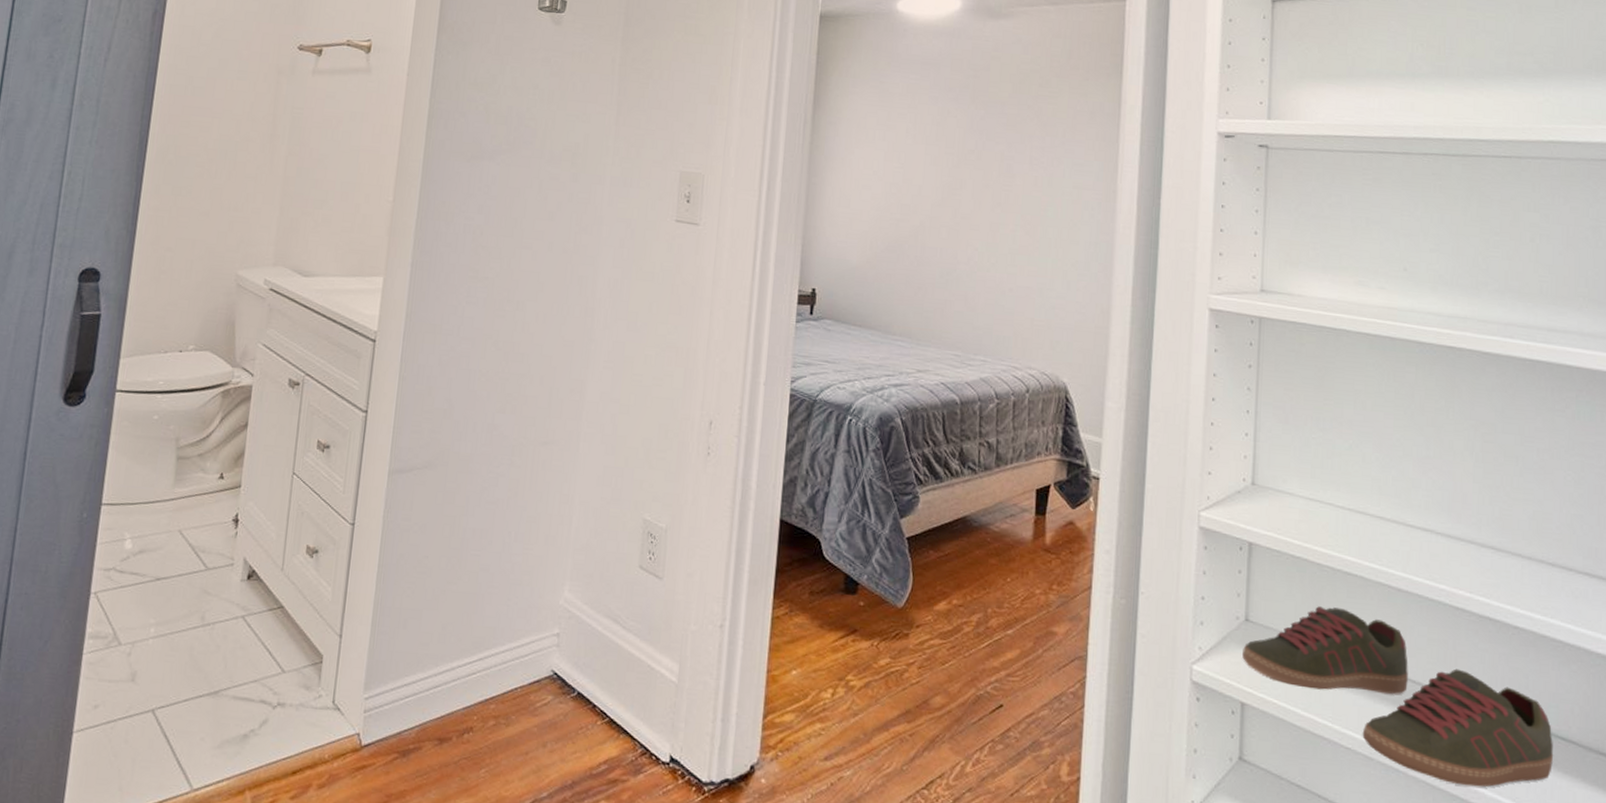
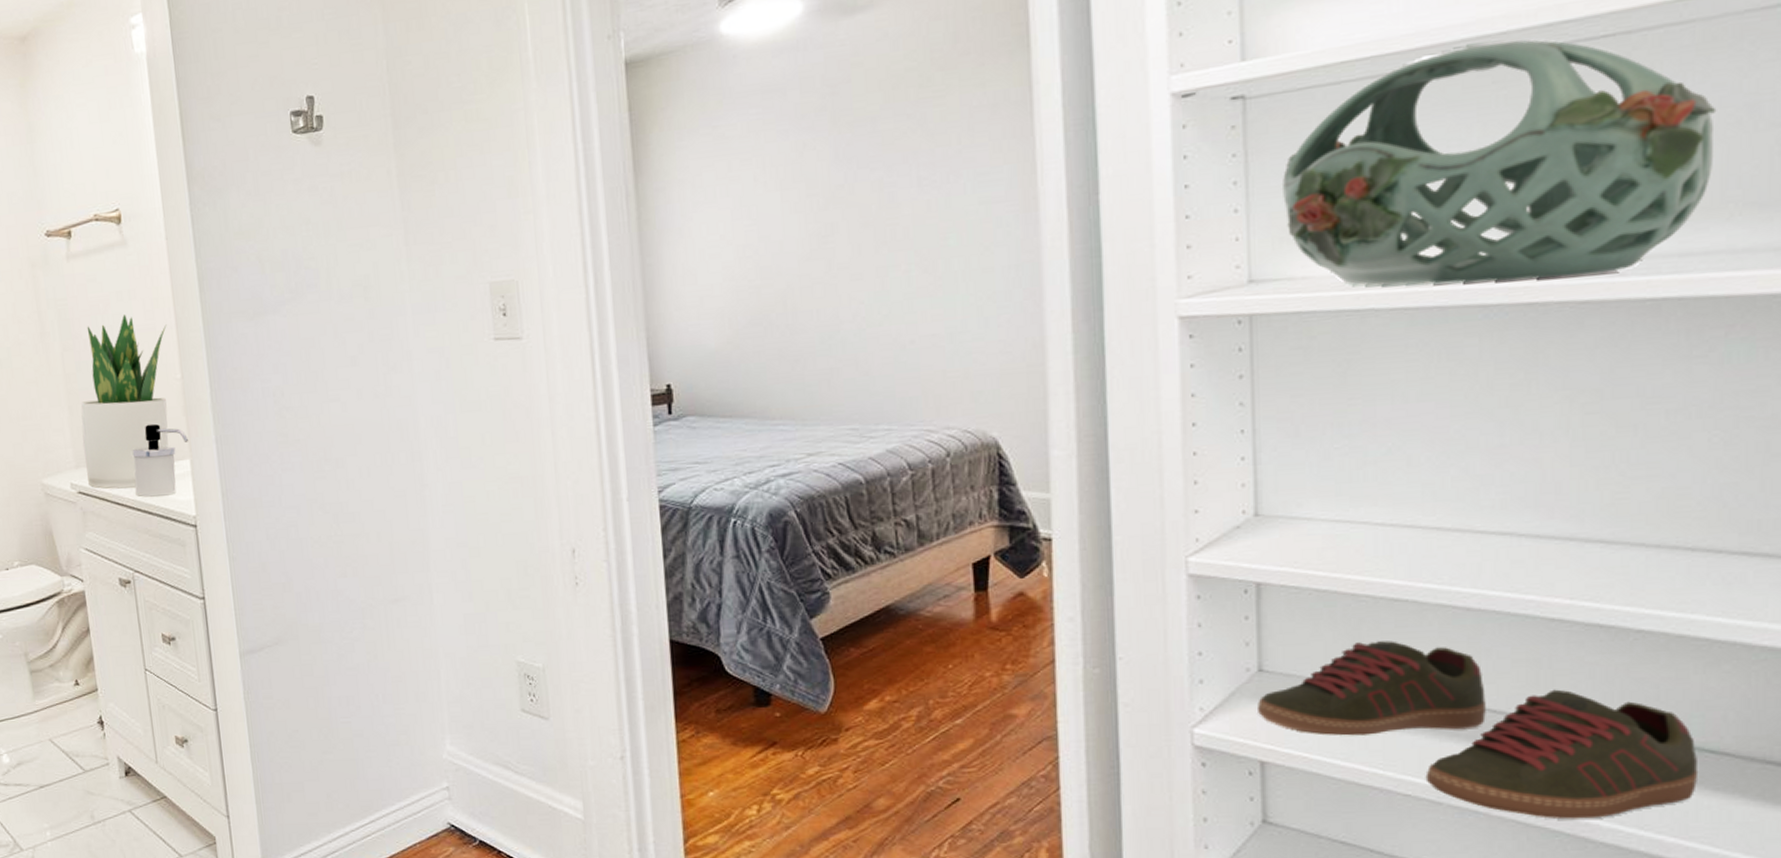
planter: none [282,134,390,294] -> present [80,315,169,489]
soap dispenser: none [325,237,386,308] -> present [132,423,188,497]
decorative basket: none [1289,144,1573,333] -> present [1283,39,1717,286]

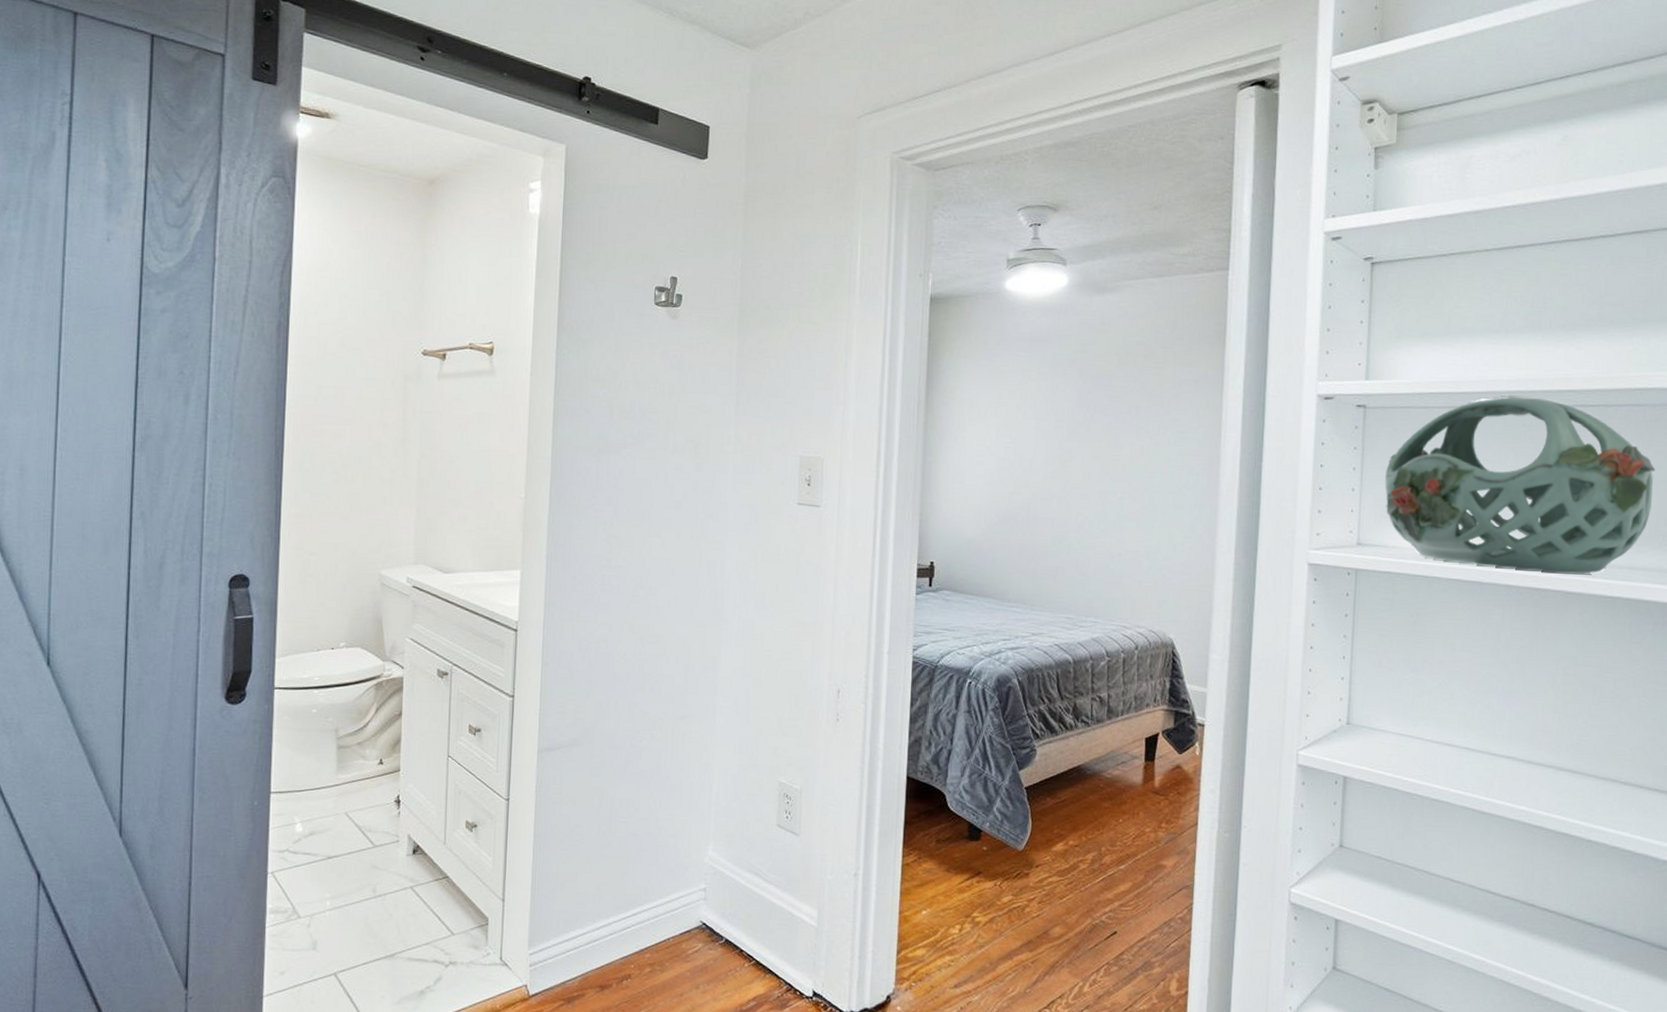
planter: present [80,315,169,489] -> none [424,435,519,589]
soap dispenser: present [132,423,188,497] -> none [466,534,522,600]
shoe: present [1258,641,1699,819] -> none [1337,831,1620,982]

